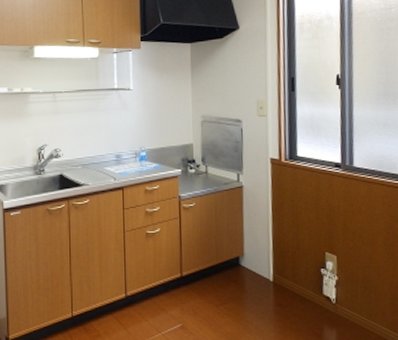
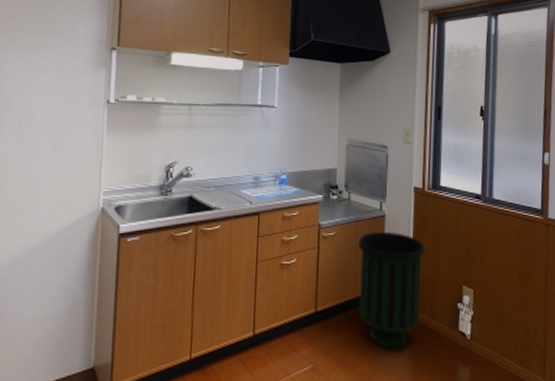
trash can: none [218,202,286,310] -> present [358,232,426,348]

